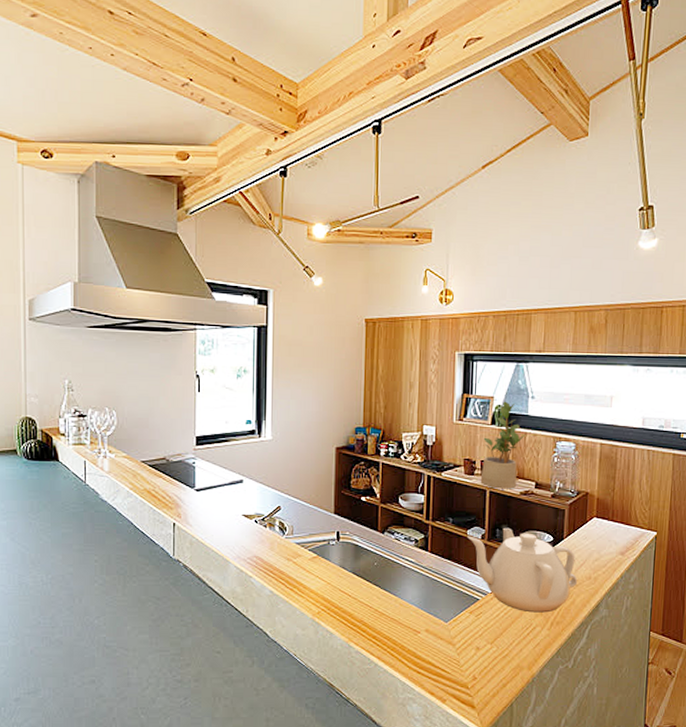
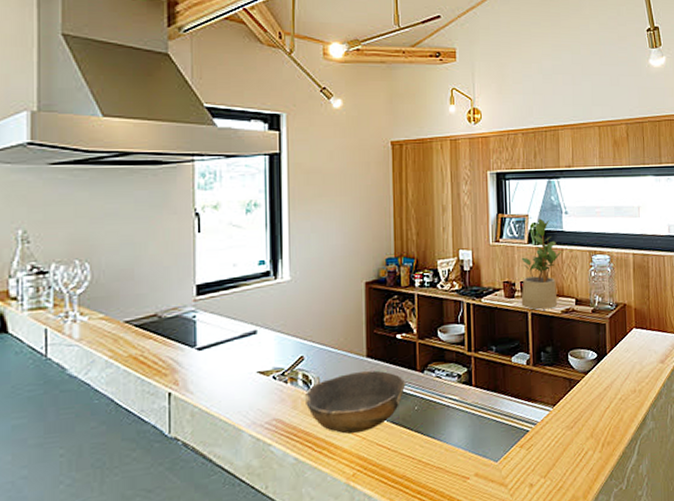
bowl: none [281,526,368,577] -> present [306,370,406,434]
teapot: present [467,527,578,613] -> none [512,349,624,437]

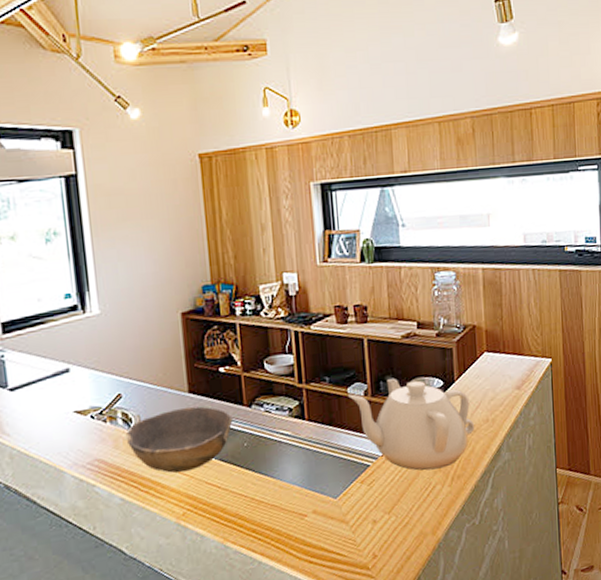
teapot: none [512,349,624,437] -> present [348,377,475,471]
potted plant: present [521,218,563,310] -> none [353,233,401,336]

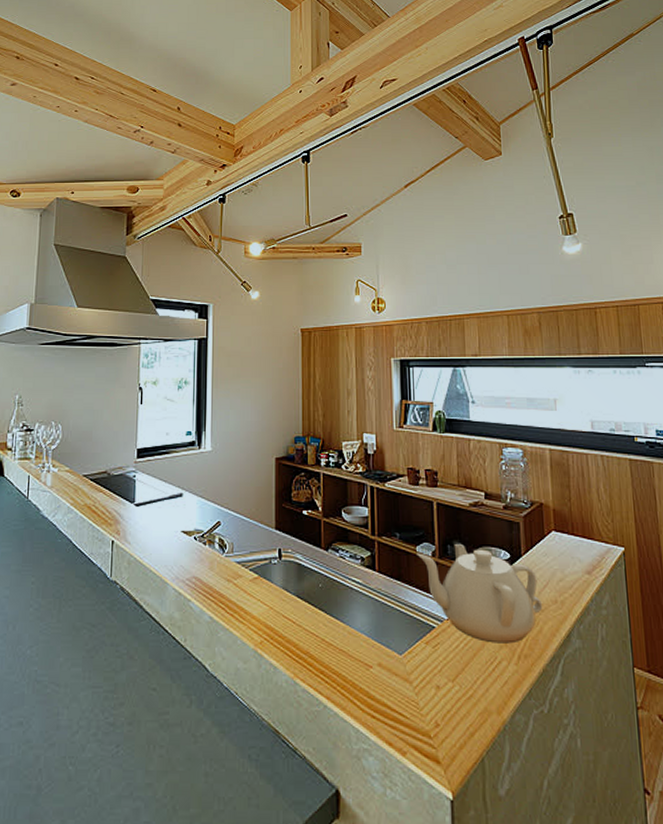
bowl: present [127,406,233,473] -> none [221,543,311,601]

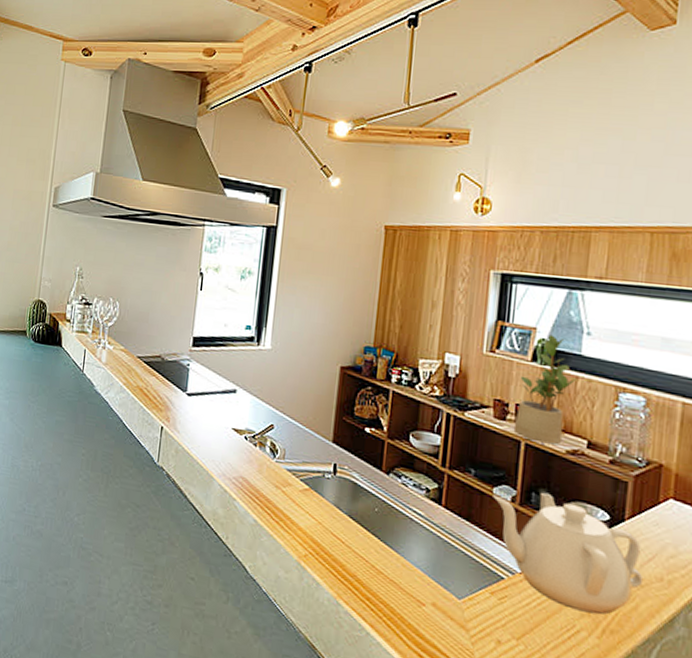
potted plant: none [425,407,470,500] -> present [513,334,577,445]

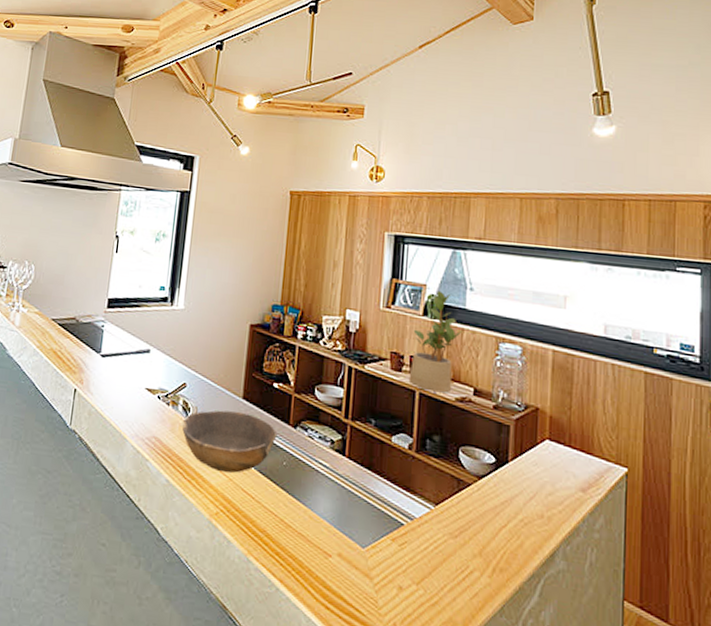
bowl: none [270,453,369,517] -> present [182,410,278,473]
teapot: present [493,492,644,615] -> none [392,438,527,554]

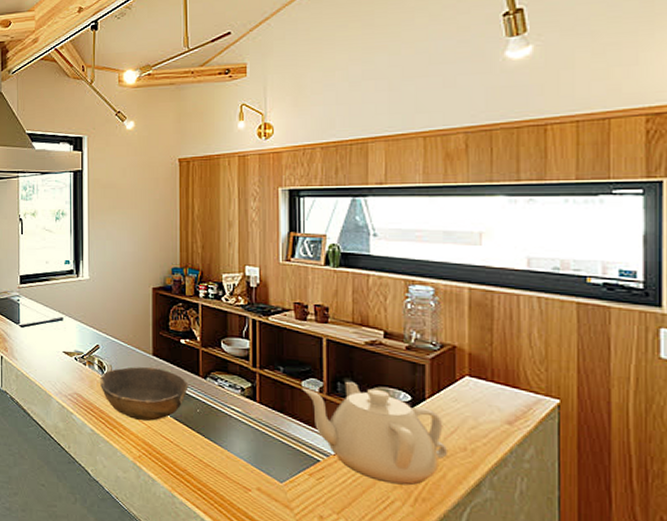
teapot: none [392,438,527,554] -> present [302,381,449,485]
potted plant: present [408,290,463,394] -> none [314,239,369,338]

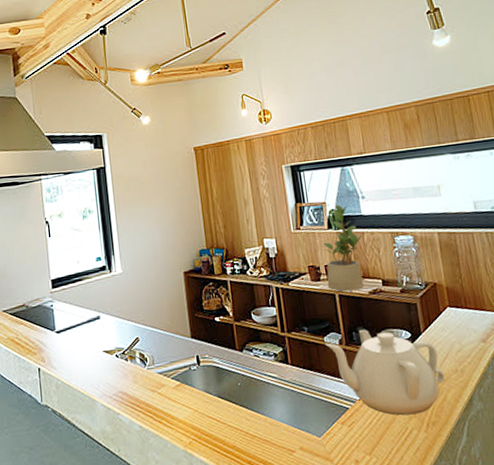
bowl: present [100,366,189,421] -> none [143,350,228,406]
potted plant: none [314,239,369,338] -> present [323,204,364,292]

